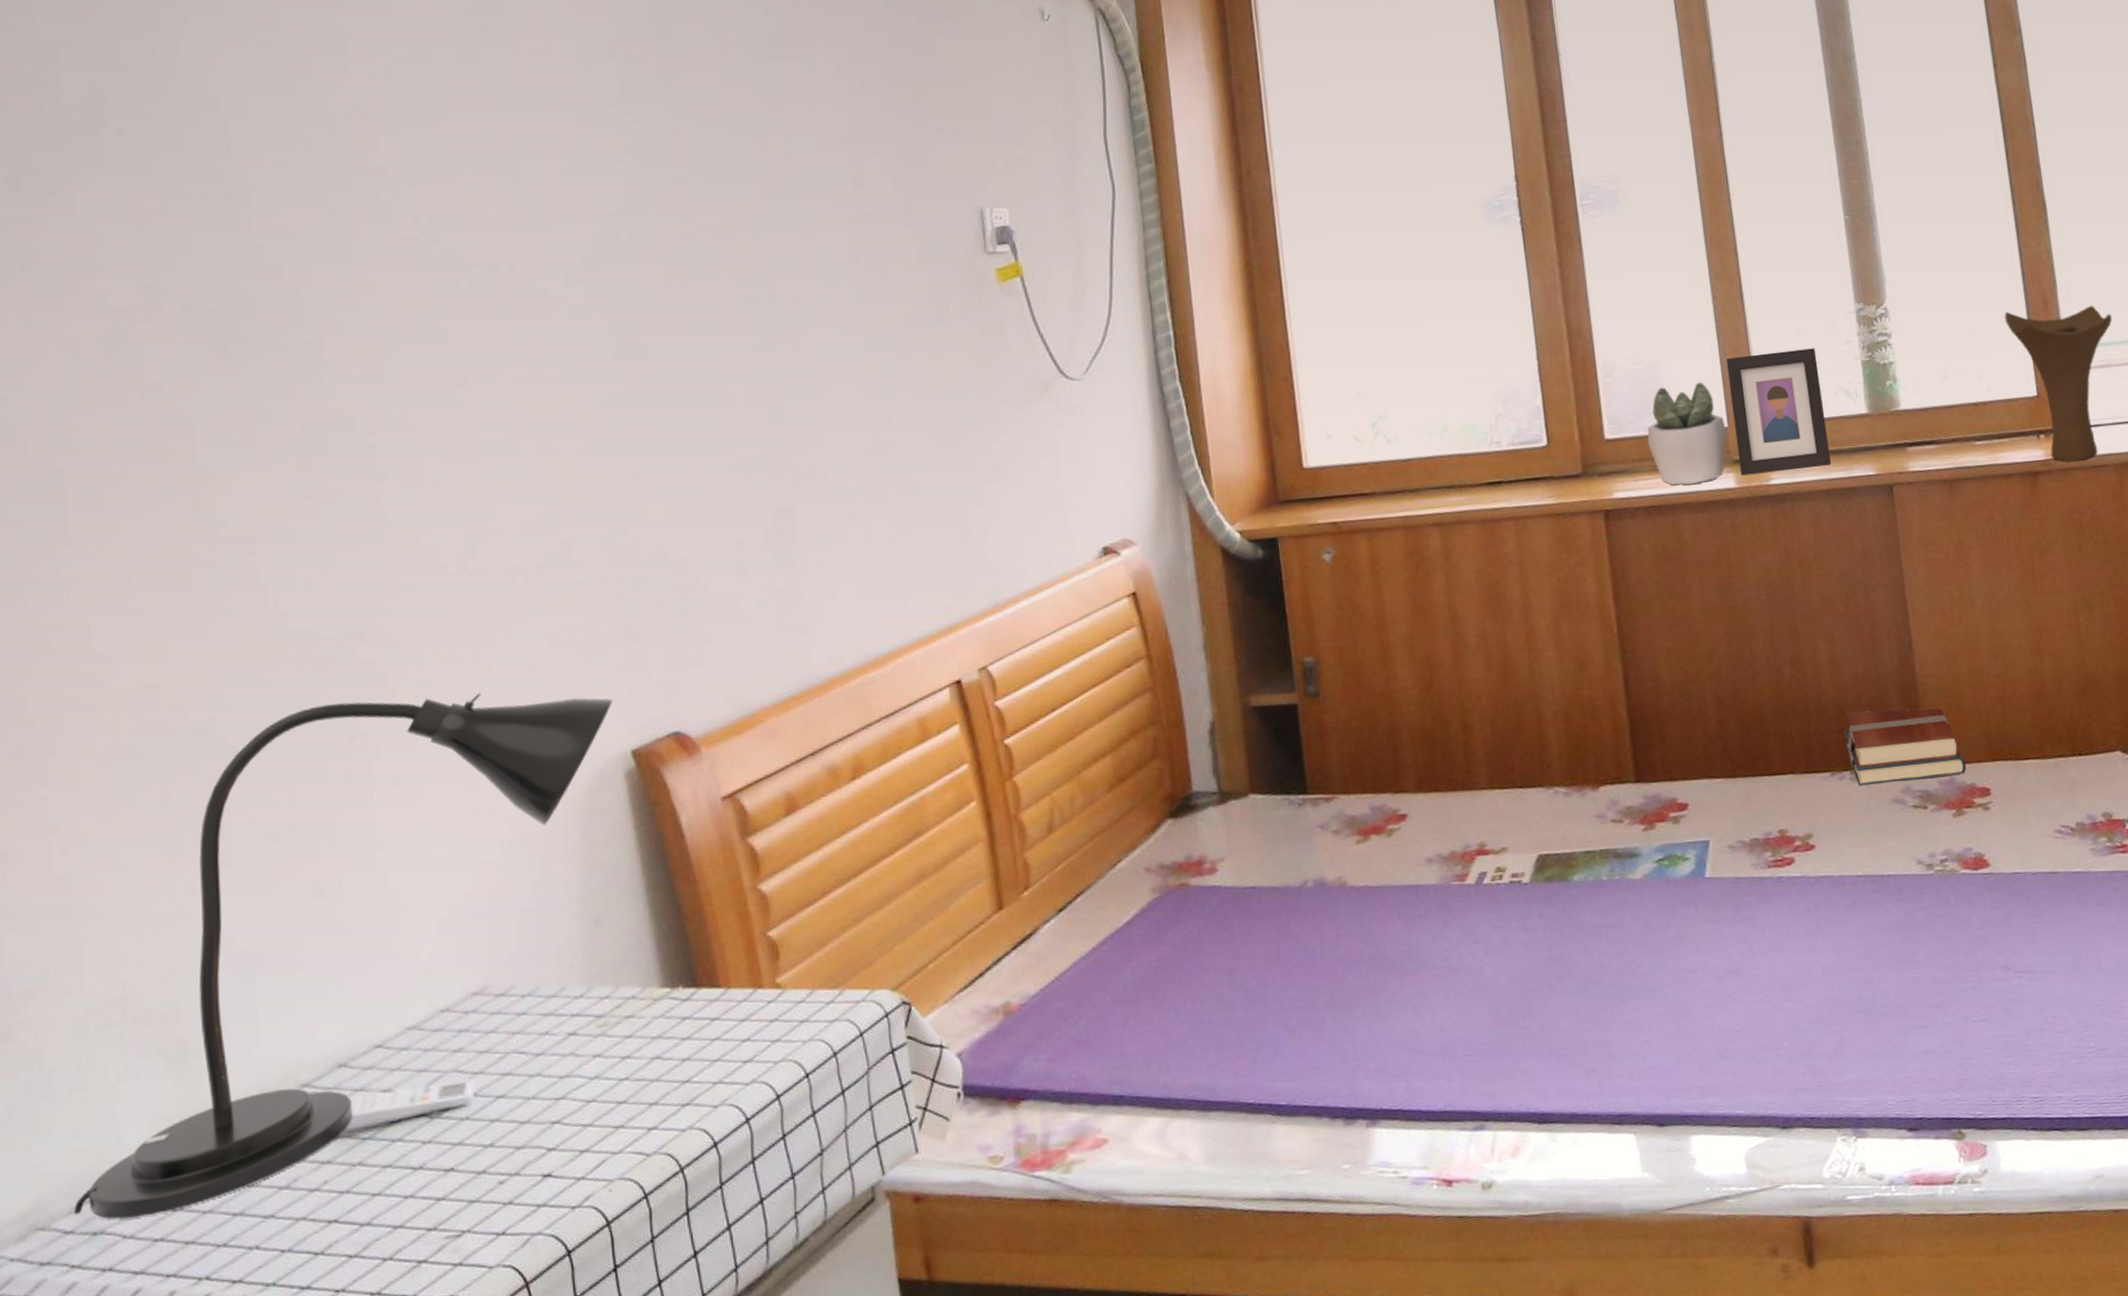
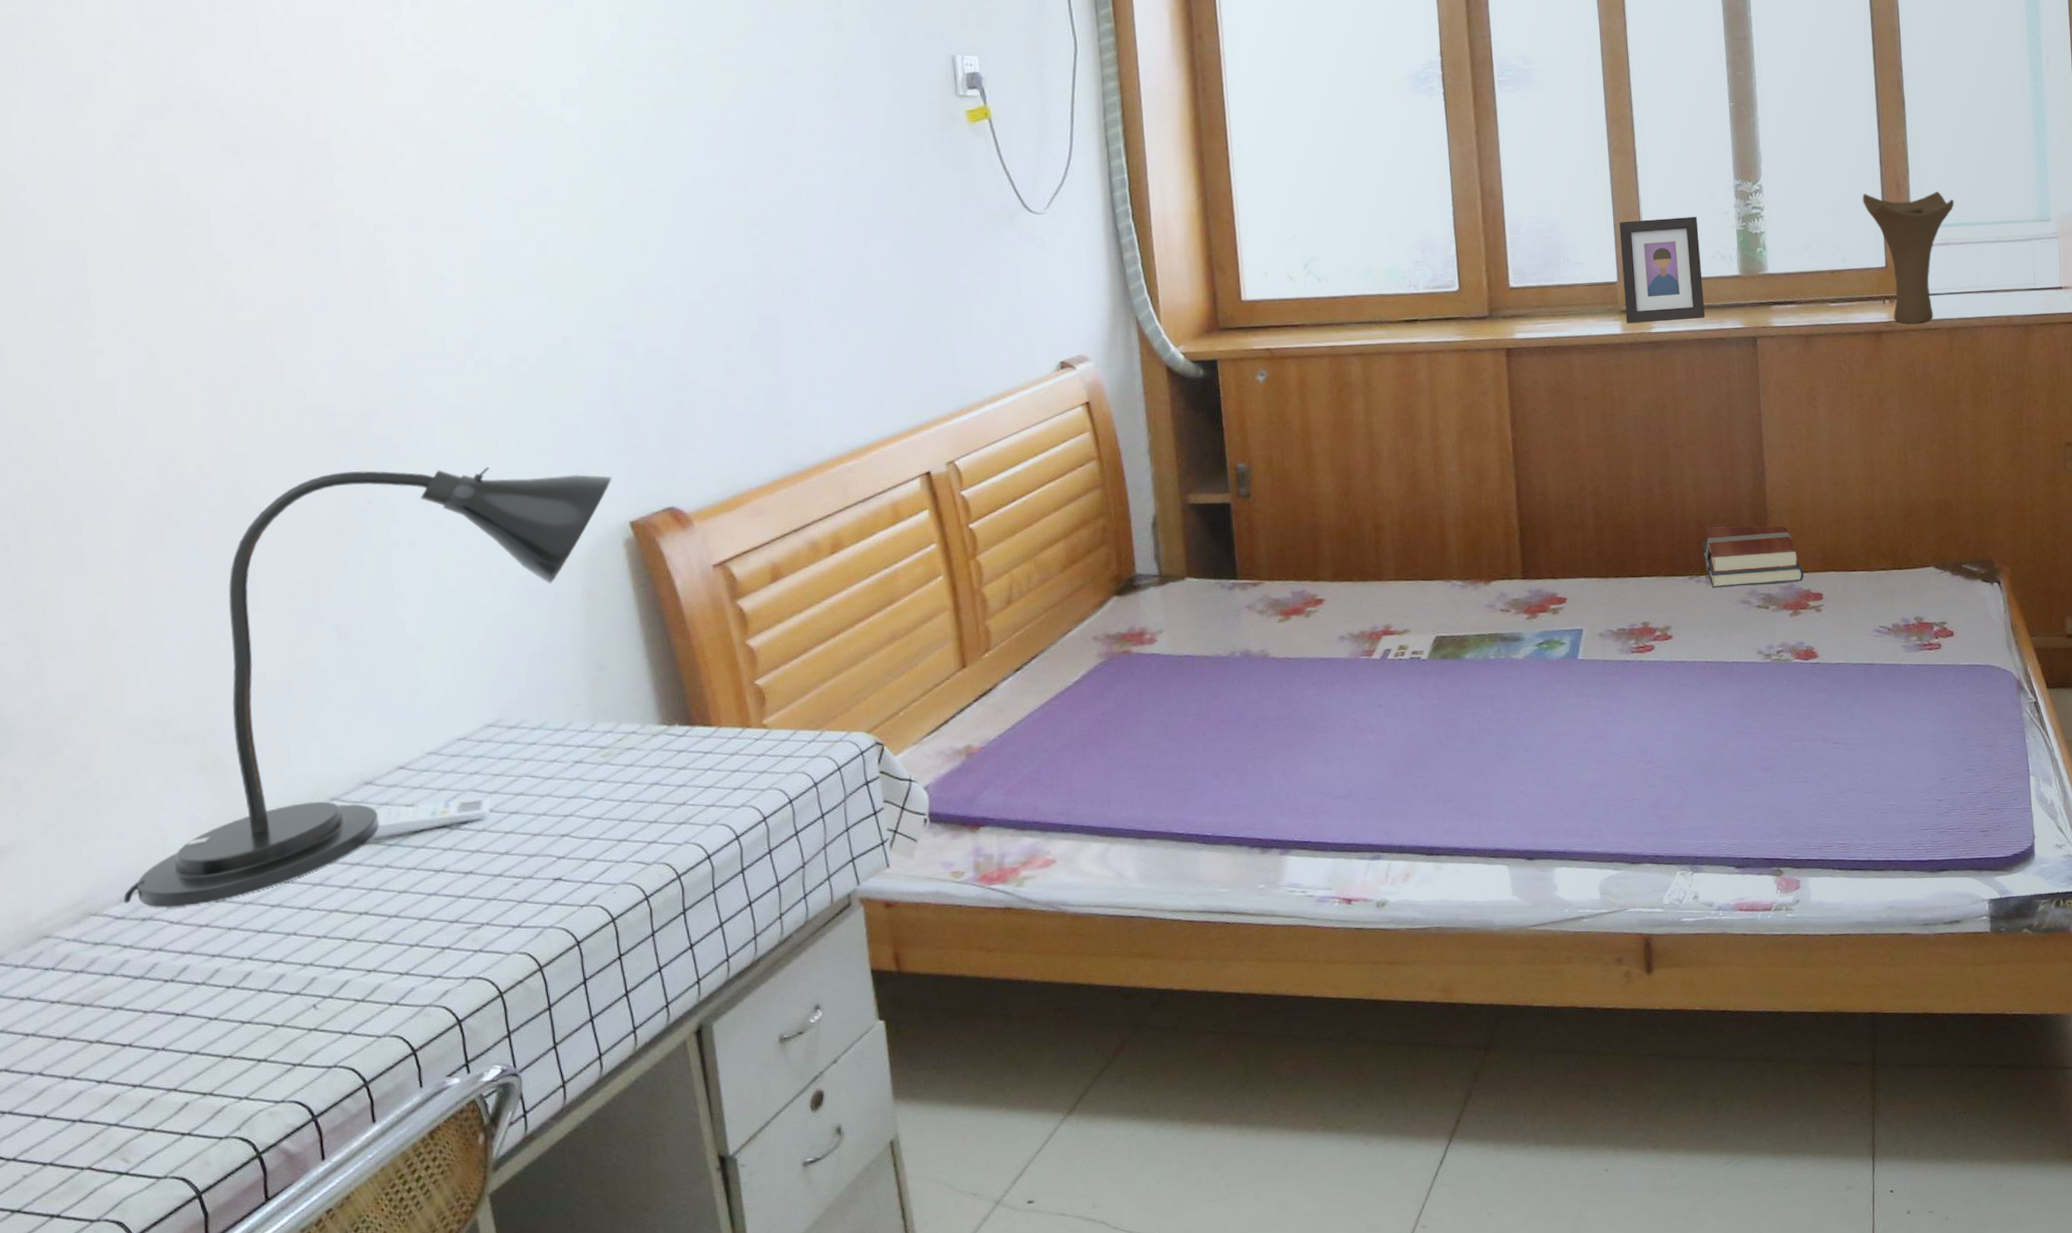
succulent plant: present [1647,382,1728,486] -> none [1546,241,1617,330]

